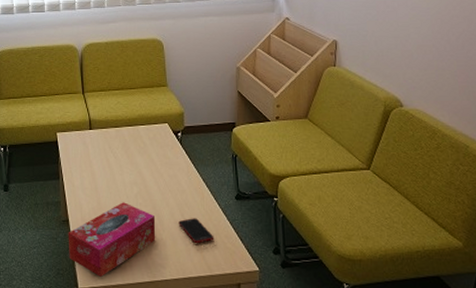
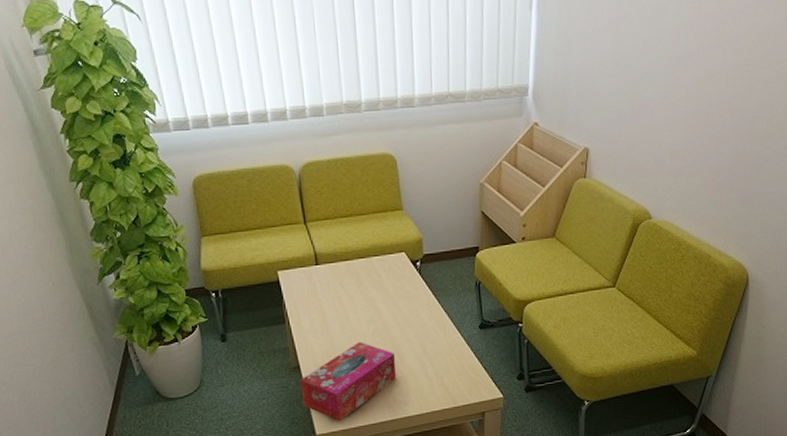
cell phone: present [178,218,214,244] -> none [420,352,458,378]

